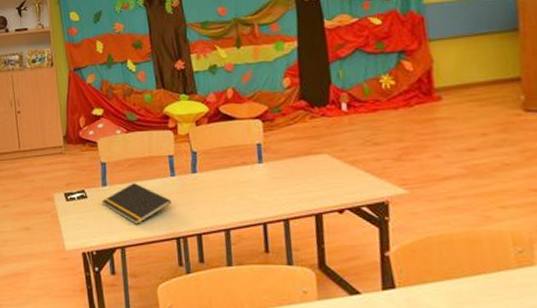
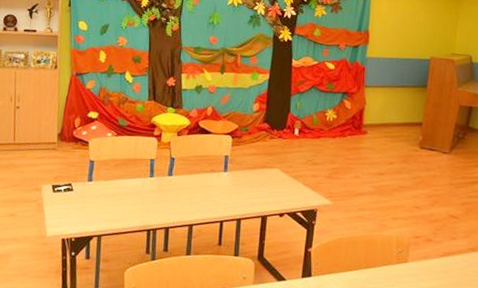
notepad: present [101,182,171,224] -> none [85,180,147,217]

